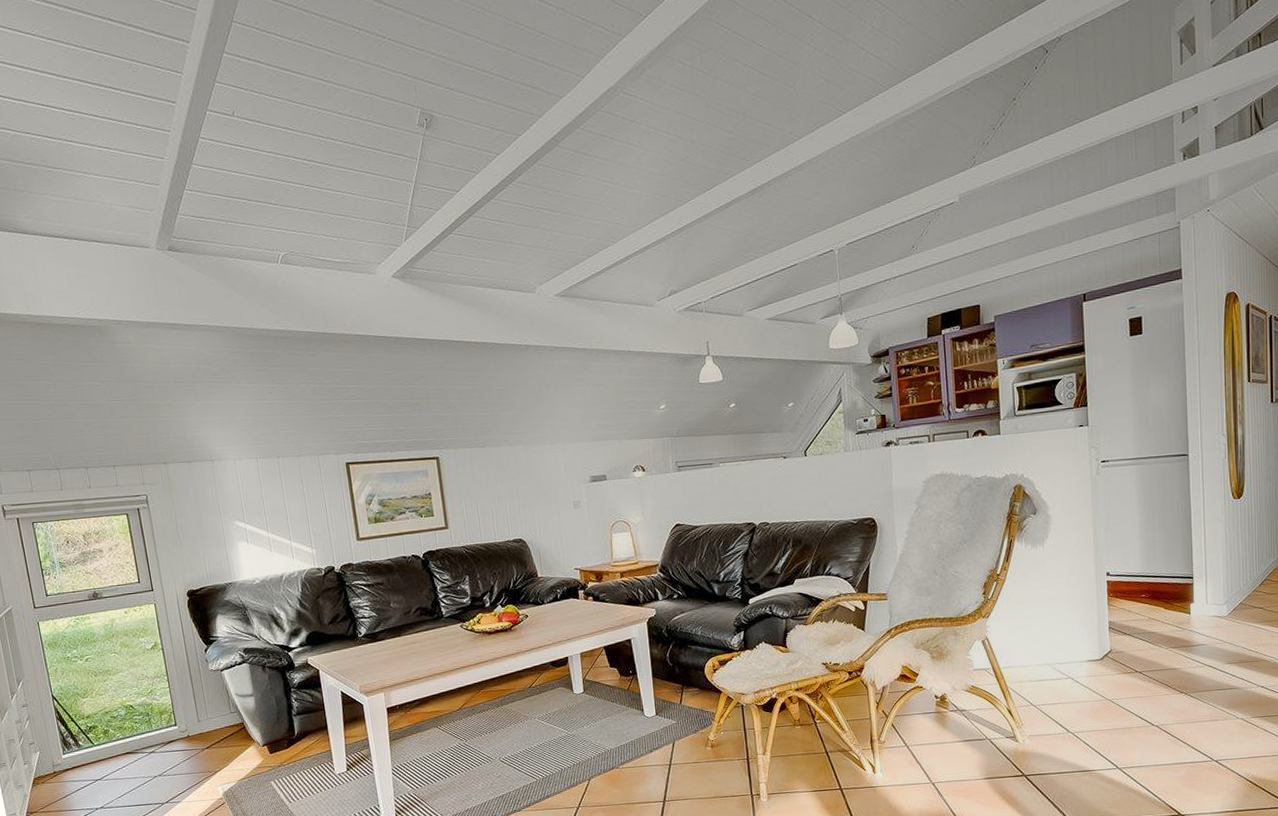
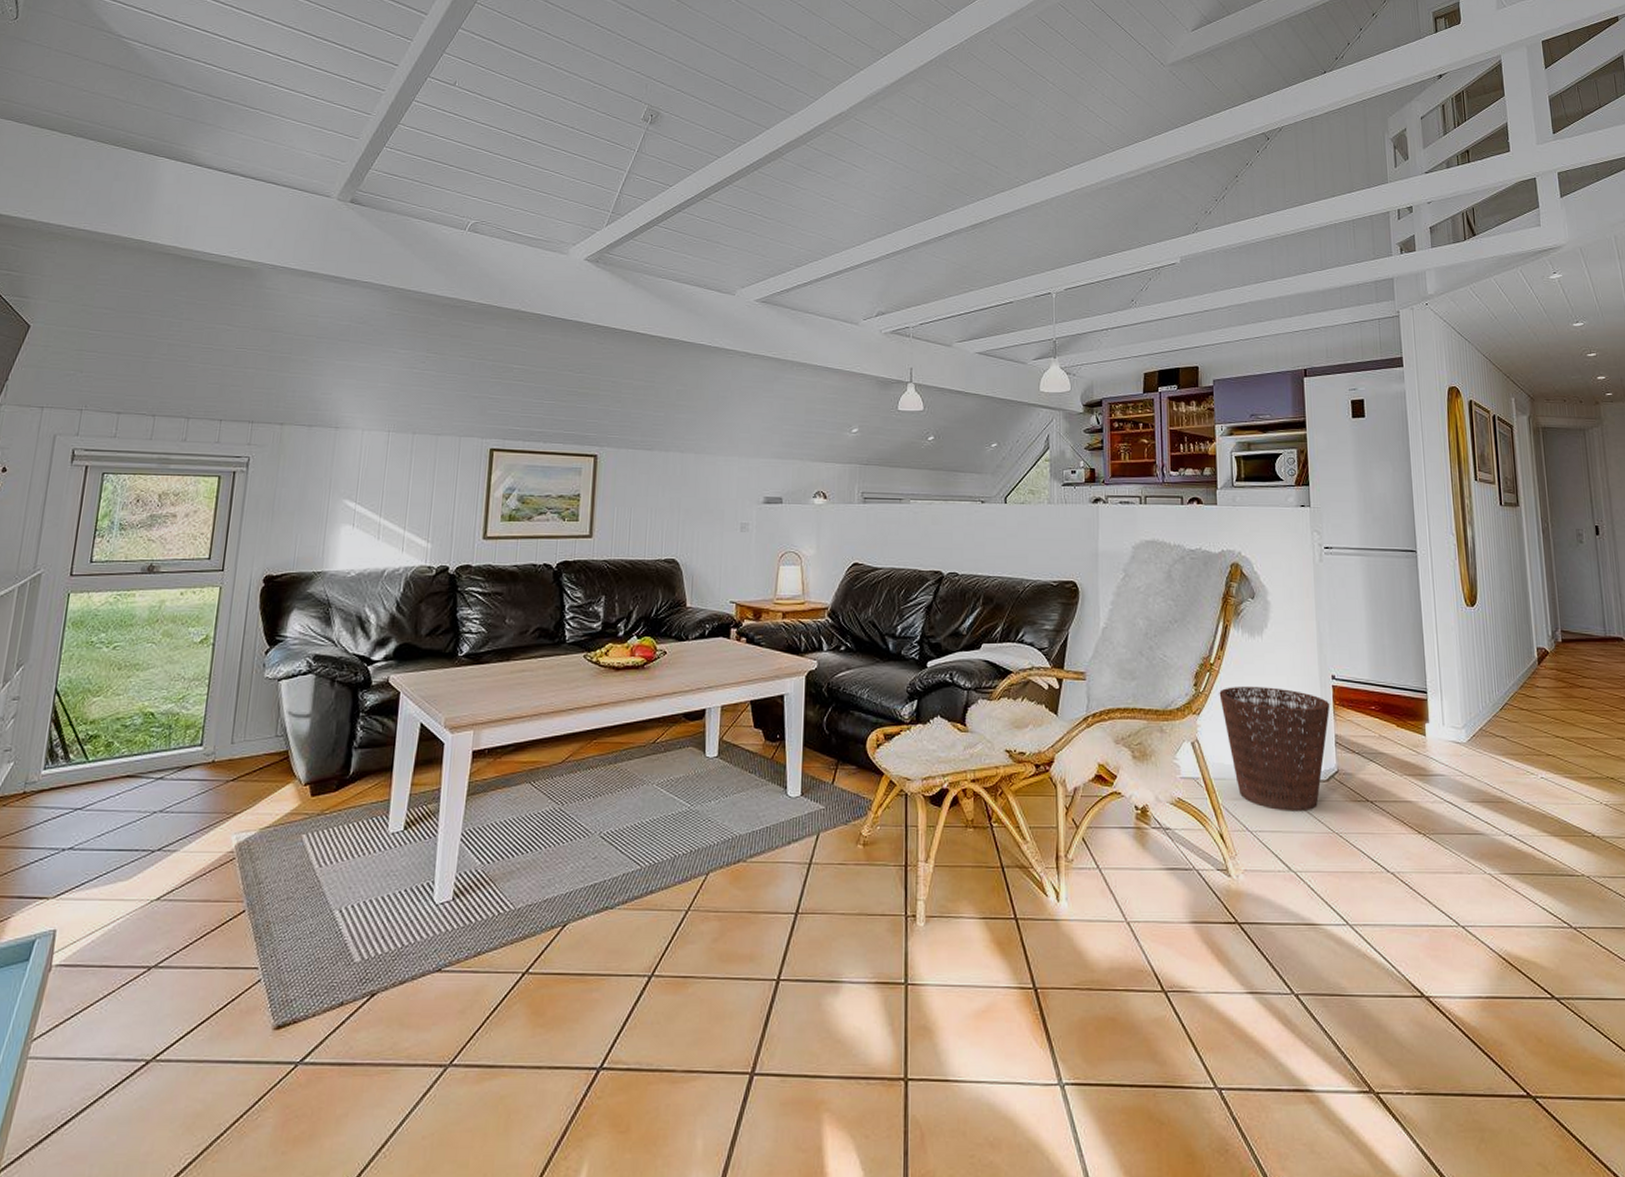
basket: none [1005,588,1105,687] -> present [1219,687,1330,812]

